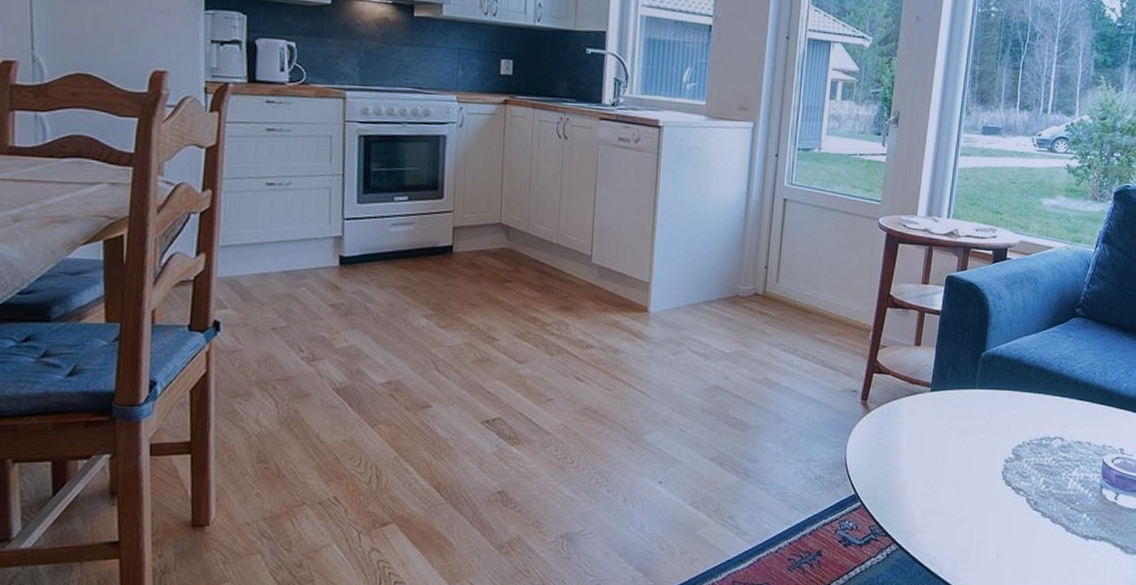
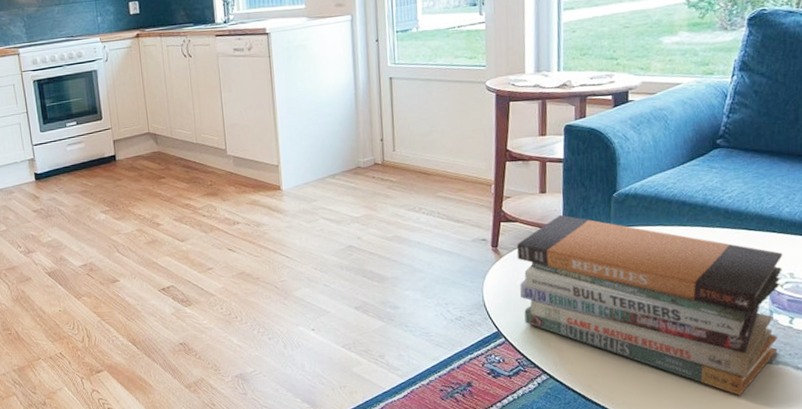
book stack: none [881,370,1117,572] -> present [516,214,783,396]

